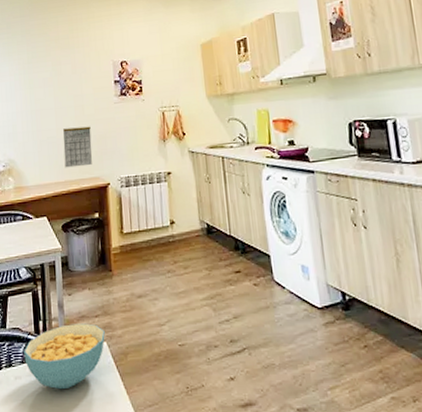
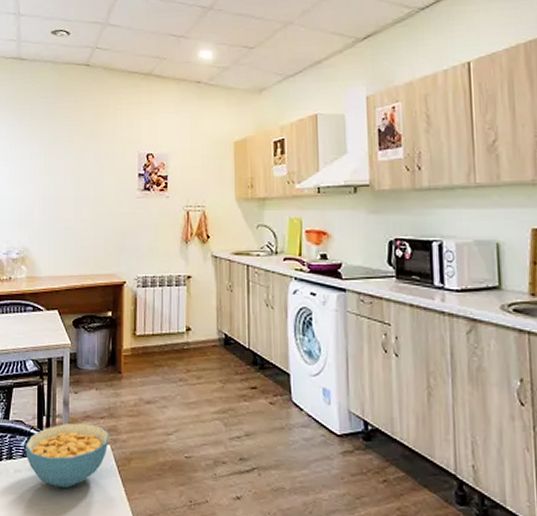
calendar: present [63,126,92,168] -> none [80,220,110,262]

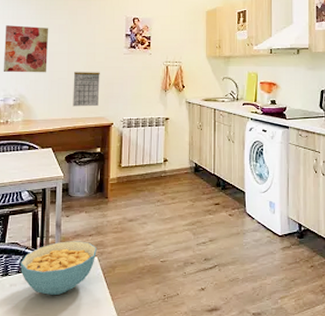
wall art: none [5,167,54,222] -> present [3,25,49,73]
calendar: none [80,220,110,262] -> present [73,72,100,107]

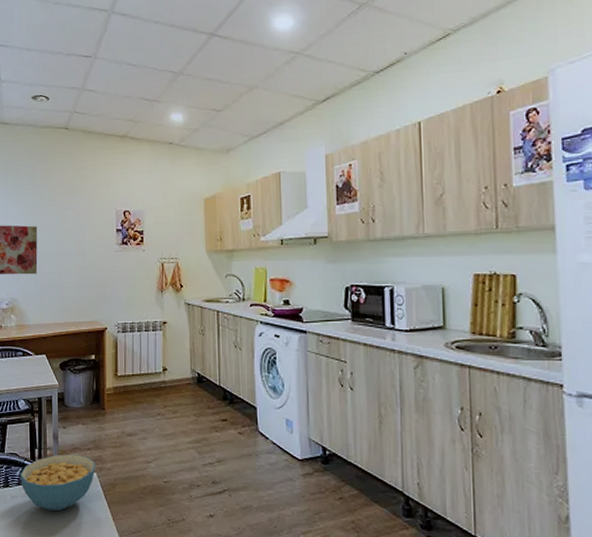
calendar: present [73,72,100,107] -> none [64,272,92,310]

